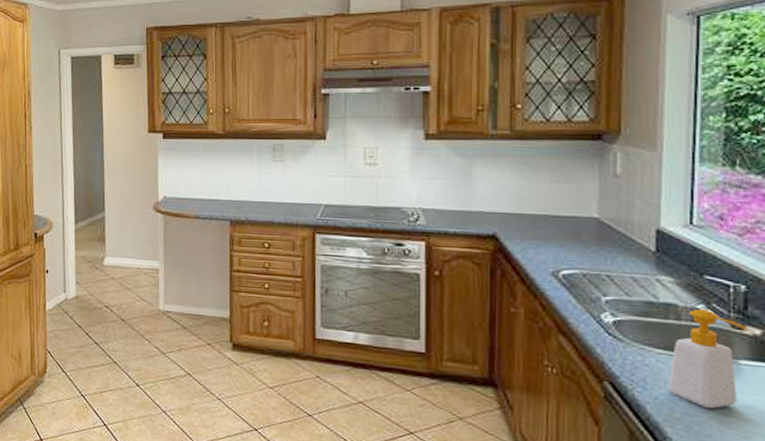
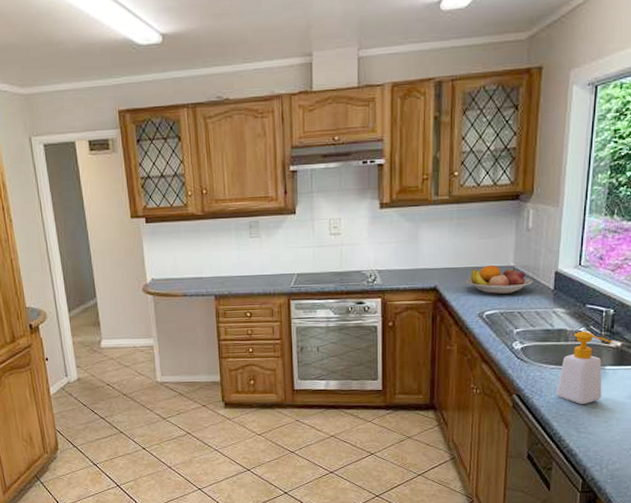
fruit bowl: none [533,214,626,251] -> present [465,264,533,294]

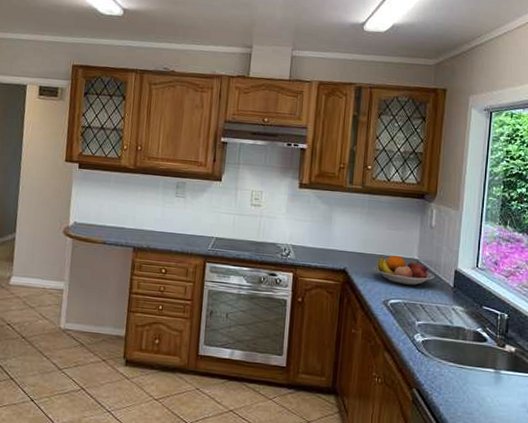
soap bottle: present [556,330,614,405] -> none [454,331,509,408]

